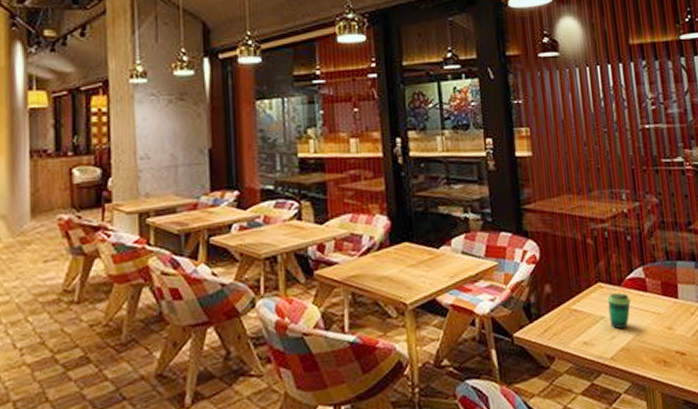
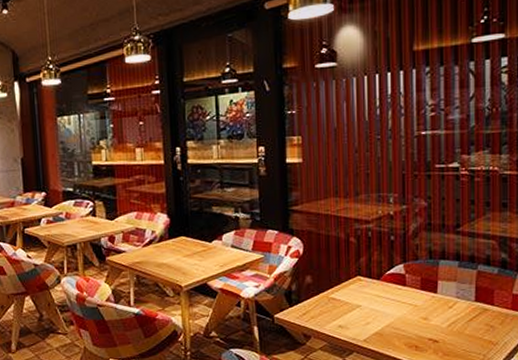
cup: present [607,293,631,330] -> none [365,286,388,317]

